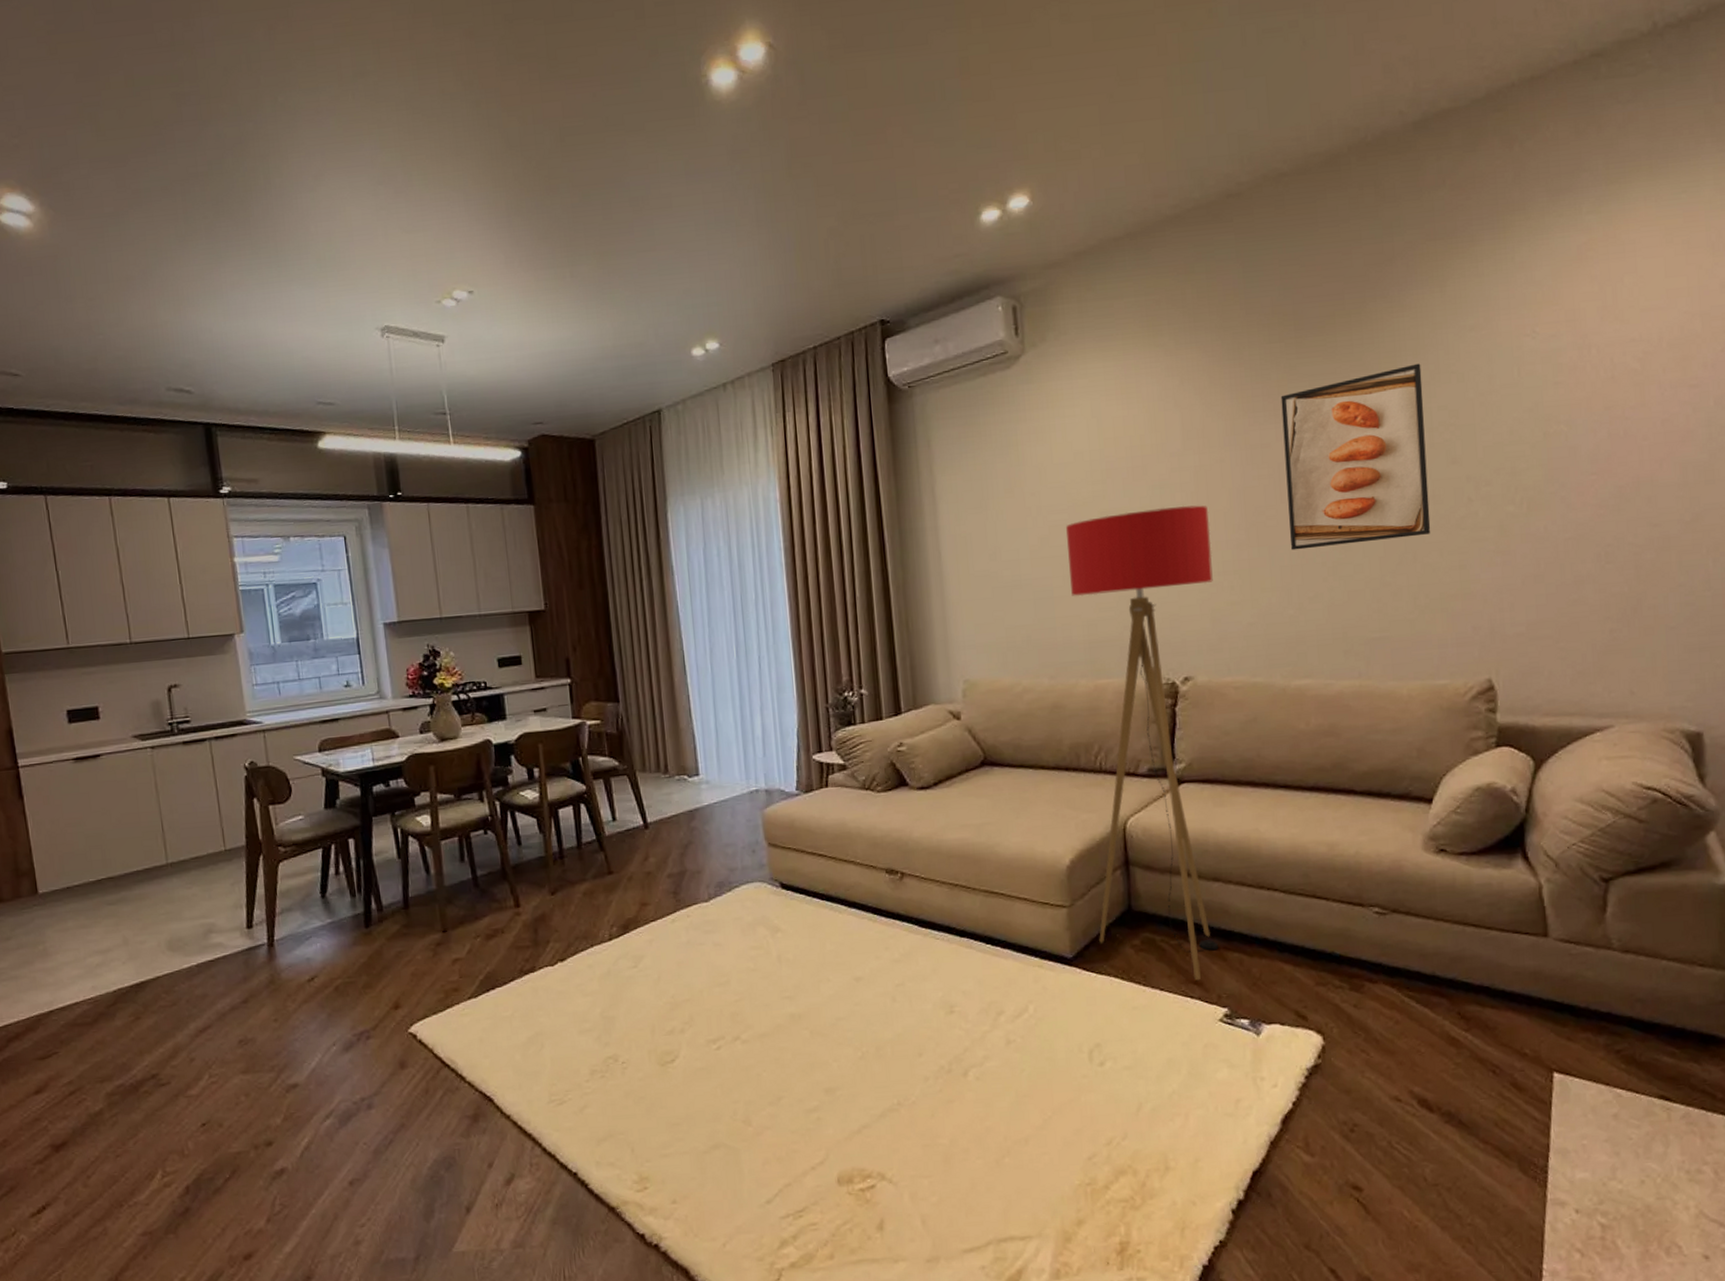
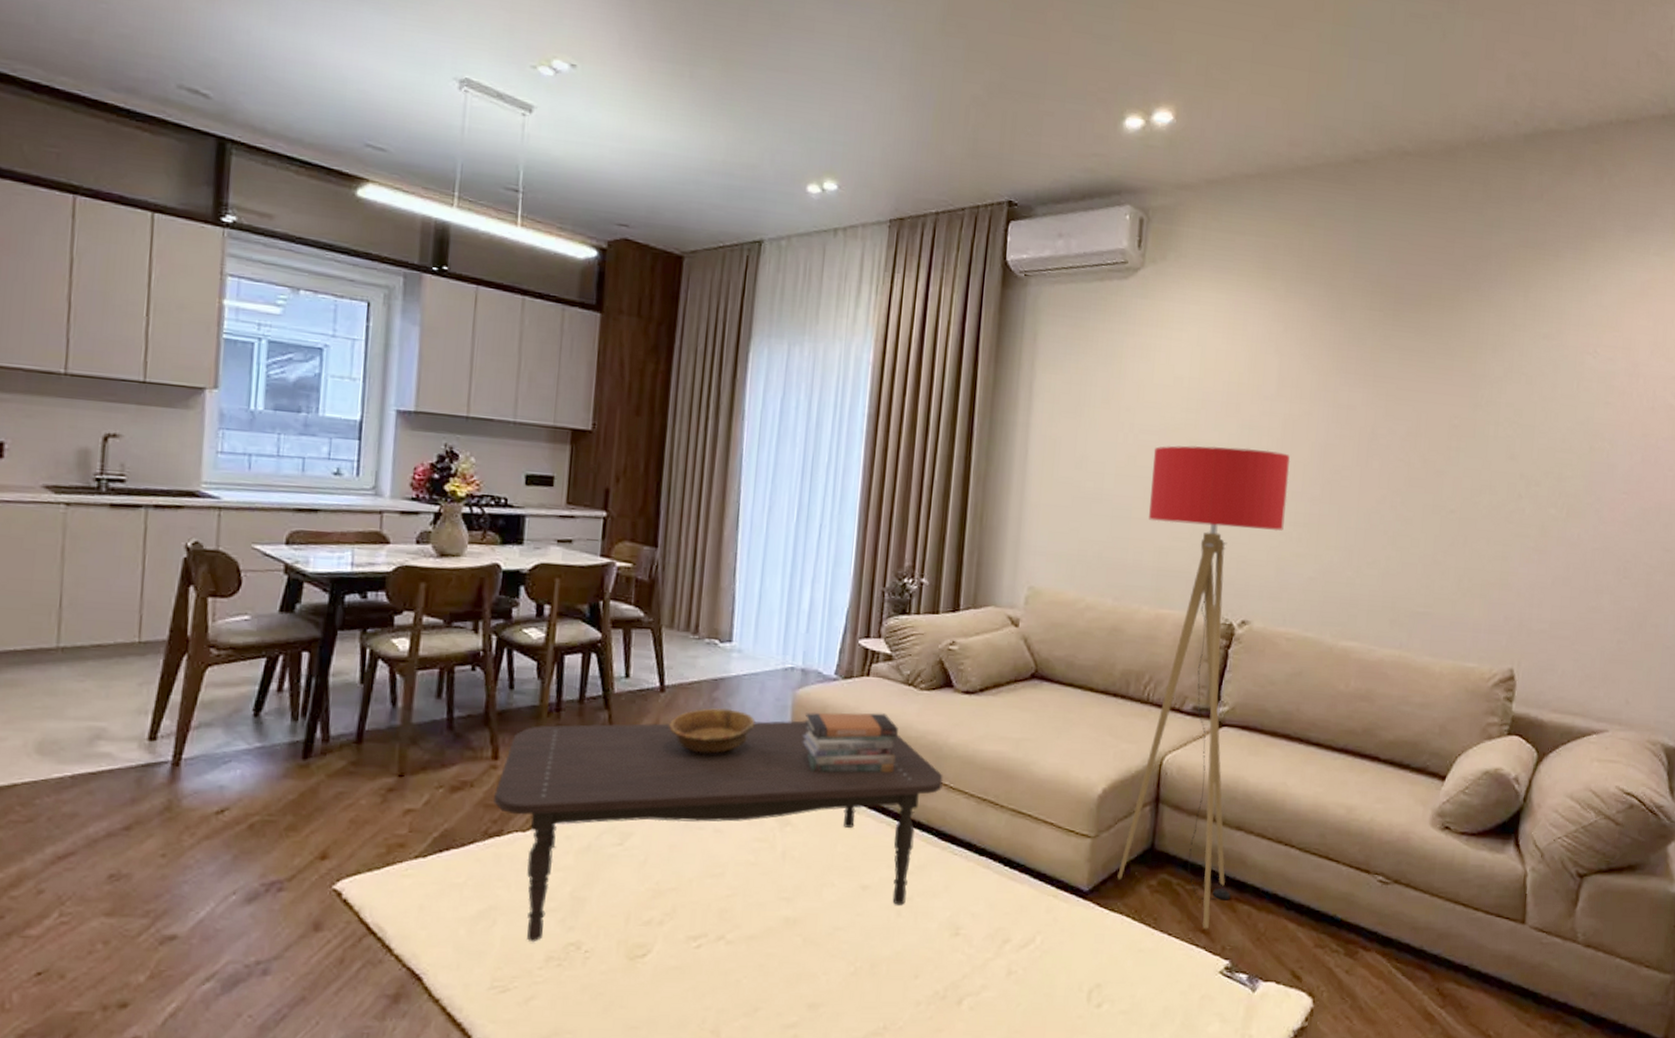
coffee table: none [522,836,914,1059] -> present [492,720,943,941]
decorative bowl: none [658,834,733,879] -> present [669,707,756,755]
book stack: none [776,819,866,882] -> present [802,712,898,773]
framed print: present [1280,363,1431,550] -> none [1358,358,1498,522]

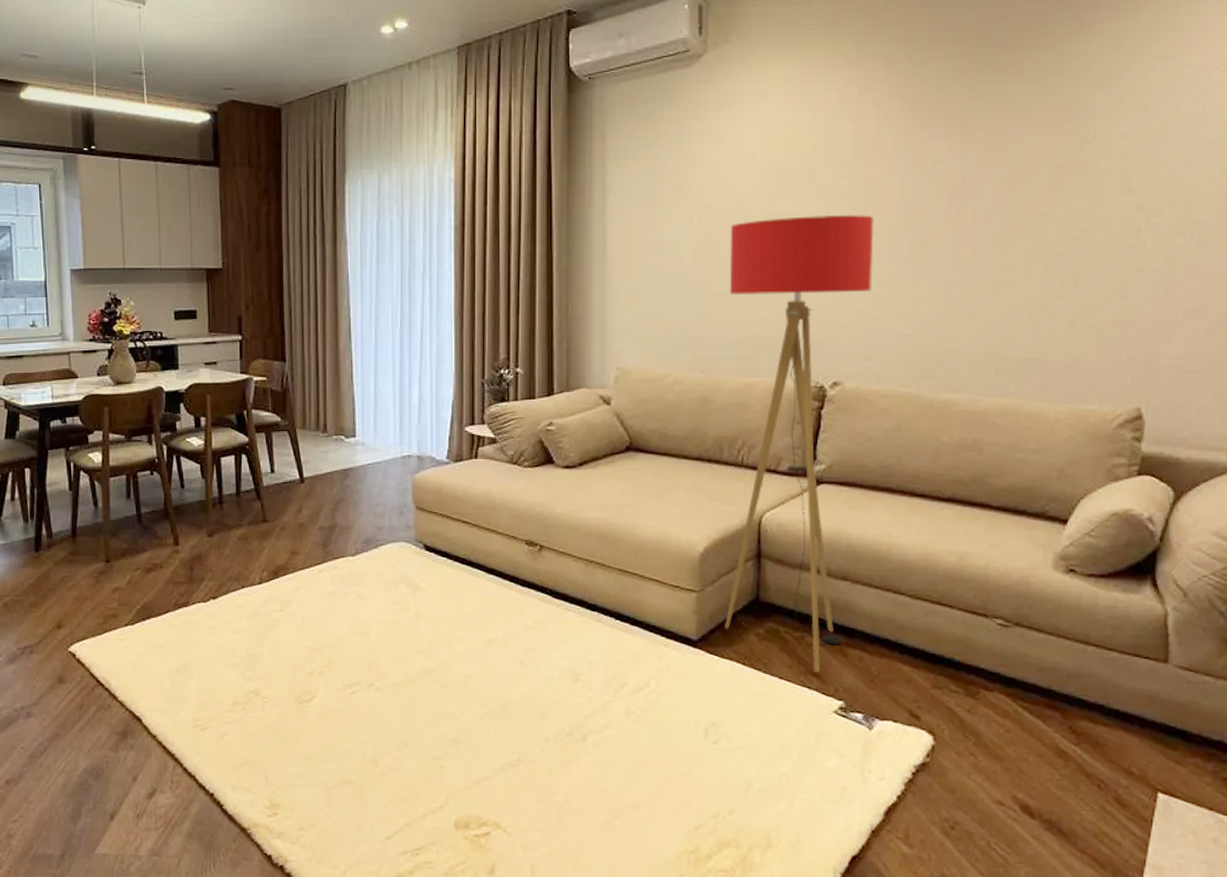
coffee table: present [492,720,943,941] -> none [178,500,552,690]
decorative bowl: present [669,707,756,755] -> none [311,493,382,533]
book stack: present [802,712,898,773] -> none [424,490,507,545]

